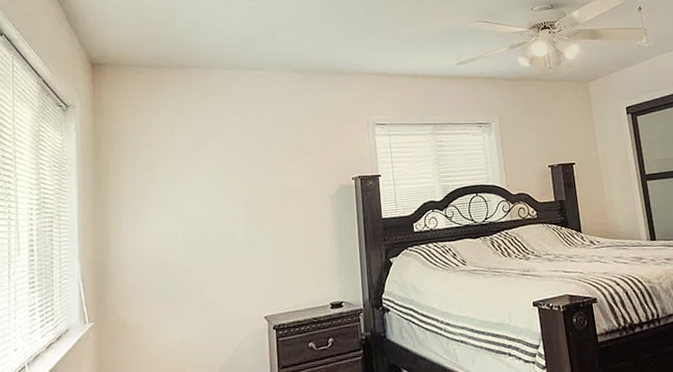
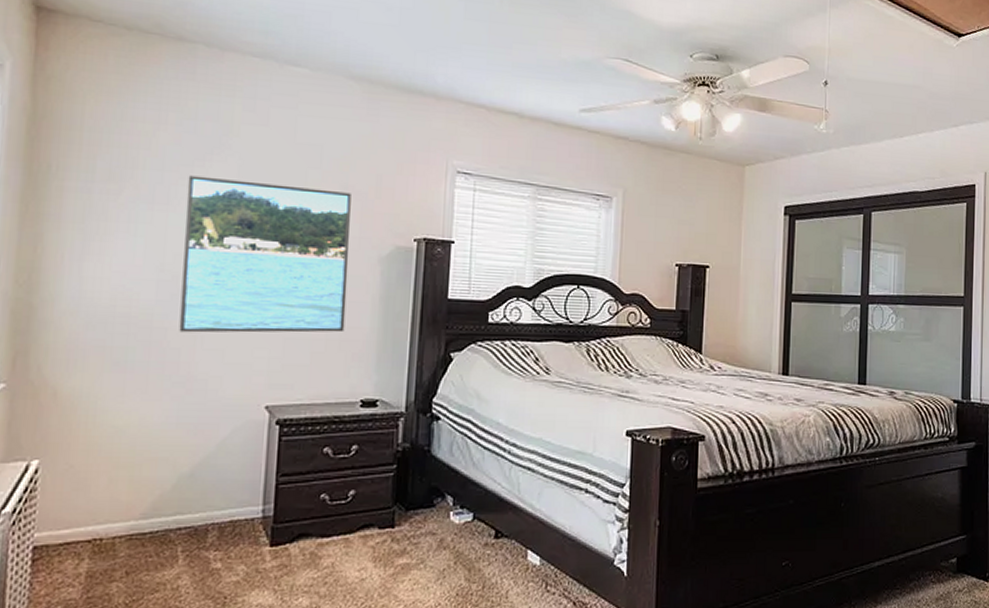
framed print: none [195,152,312,270] -> present [179,175,351,333]

